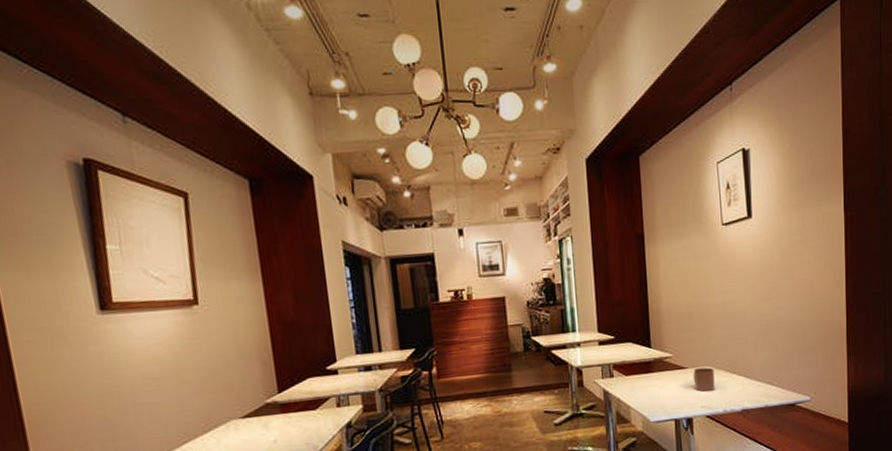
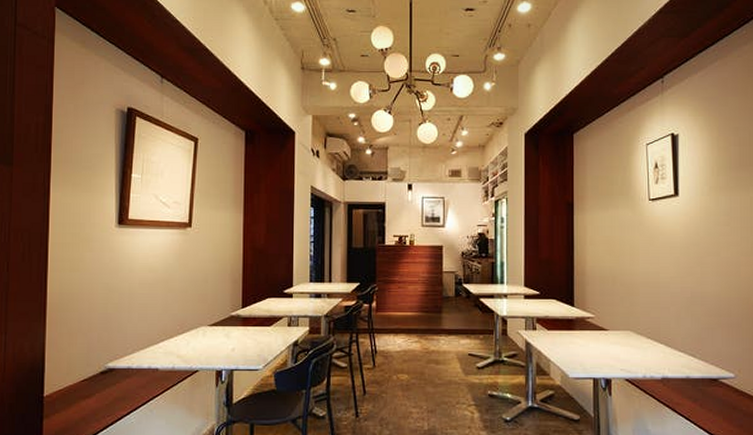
cup: present [693,367,715,392] -> none [614,332,635,356]

